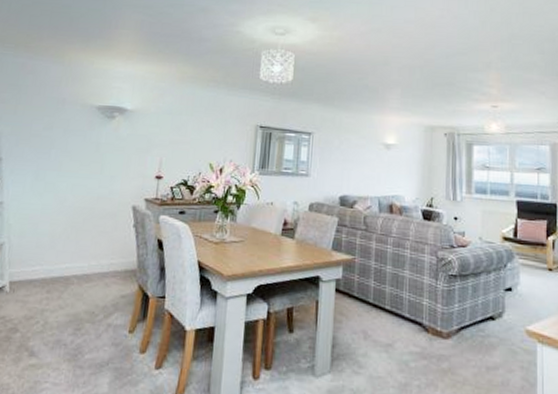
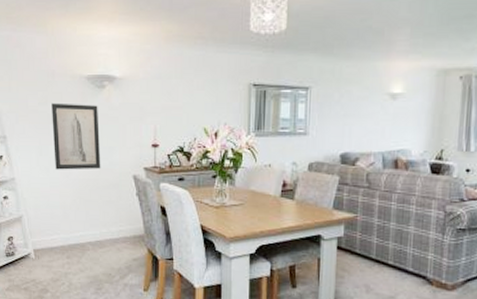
wall art: none [50,128,105,198] -> present [51,103,101,170]

